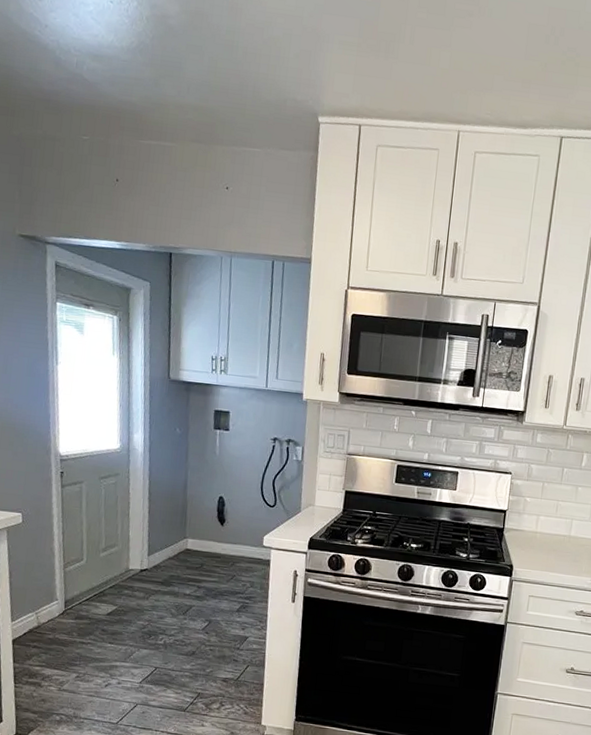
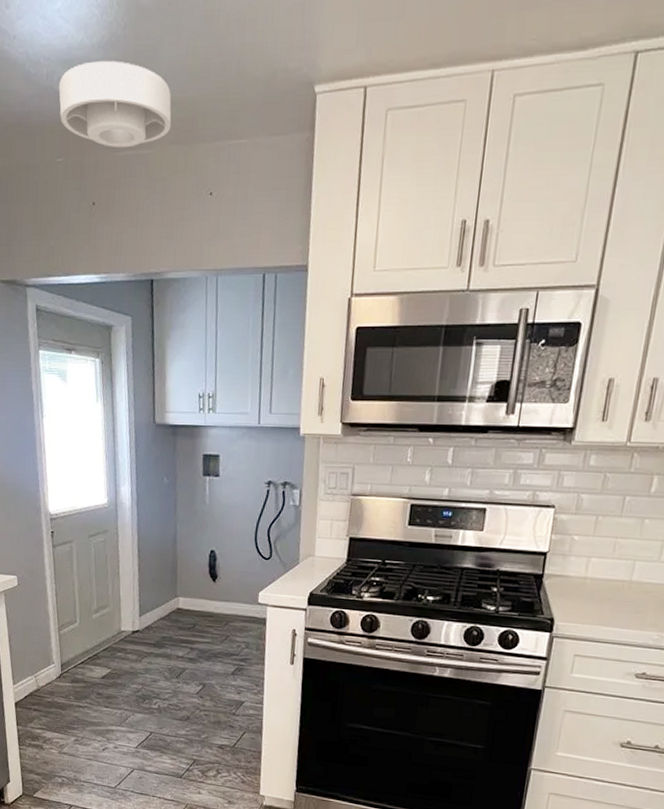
ceiling light: none [87,60,194,138] -> present [59,60,172,148]

